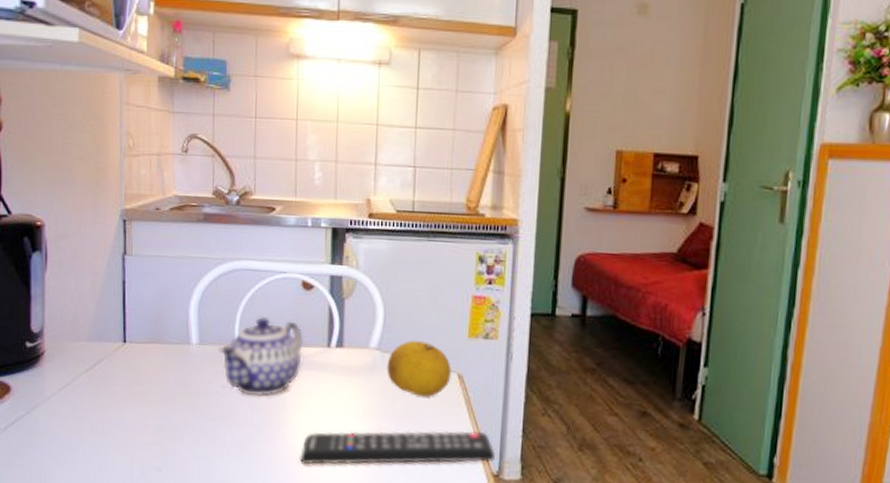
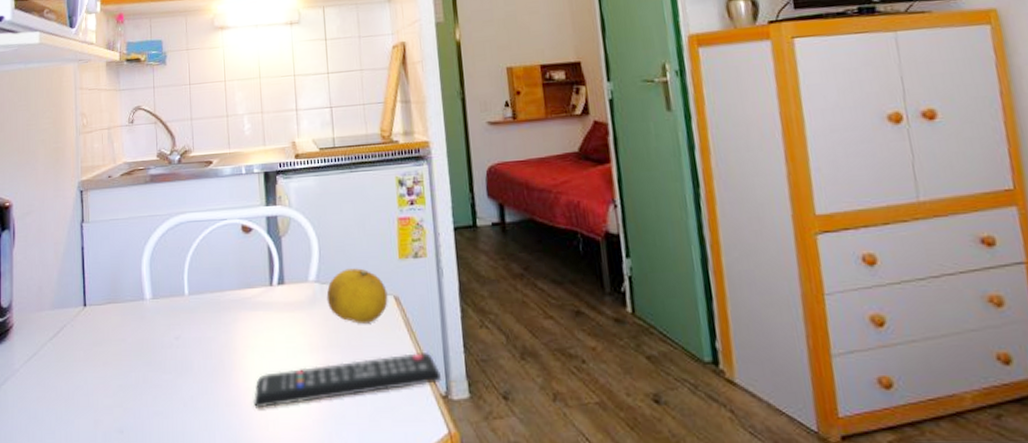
teapot: present [218,317,303,397] -> none [170,264,248,344]

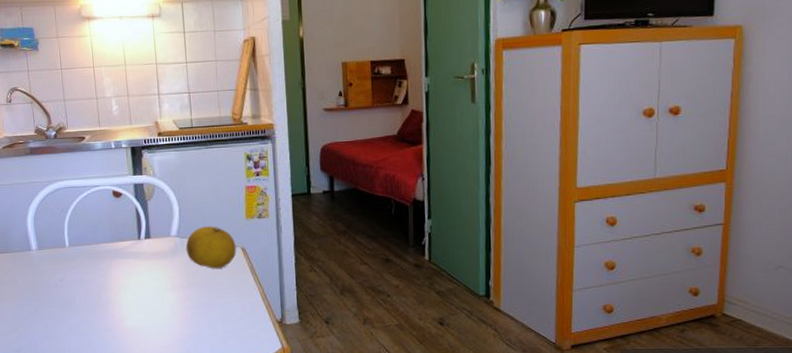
remote control: present [253,351,441,409] -> none [126,289,277,332]

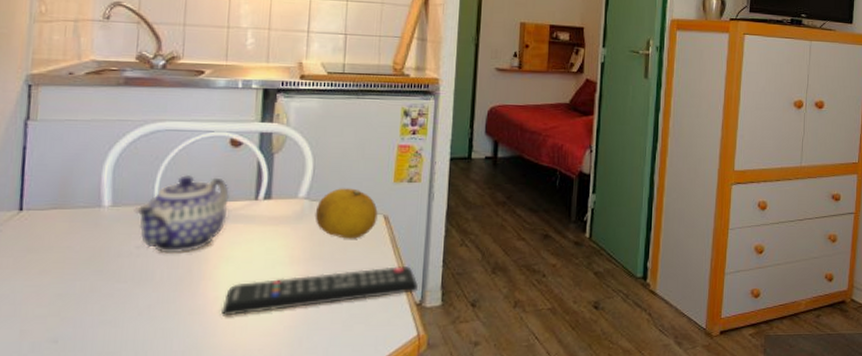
teapot: none [53,222,120,285] -> present [134,175,230,254]
remote control: none [126,289,277,332] -> present [220,265,418,316]

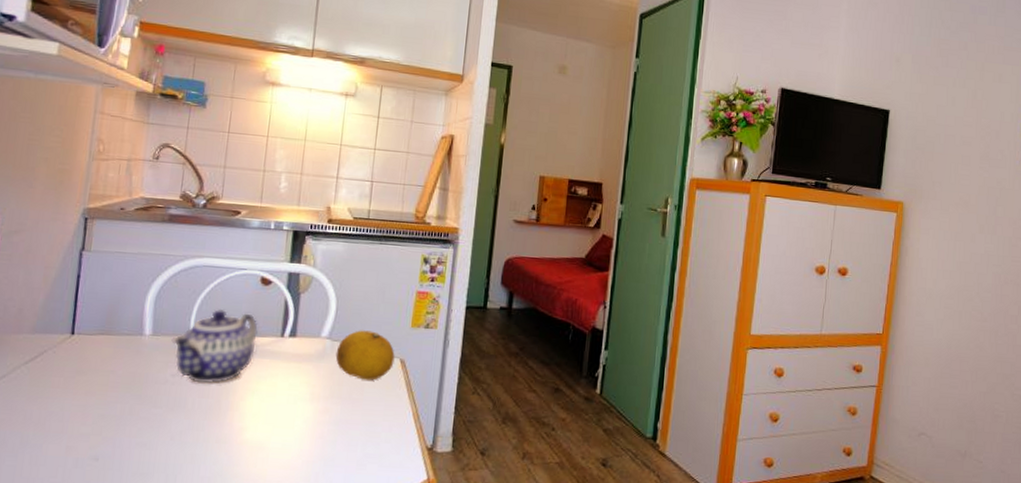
remote control: present [220,265,418,316] -> none [244,409,430,447]

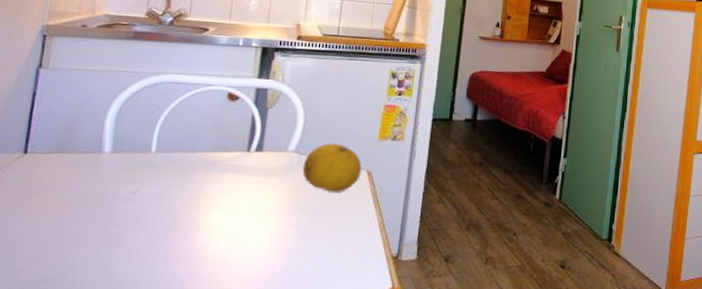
teapot: present [171,309,258,384] -> none [132,125,224,200]

